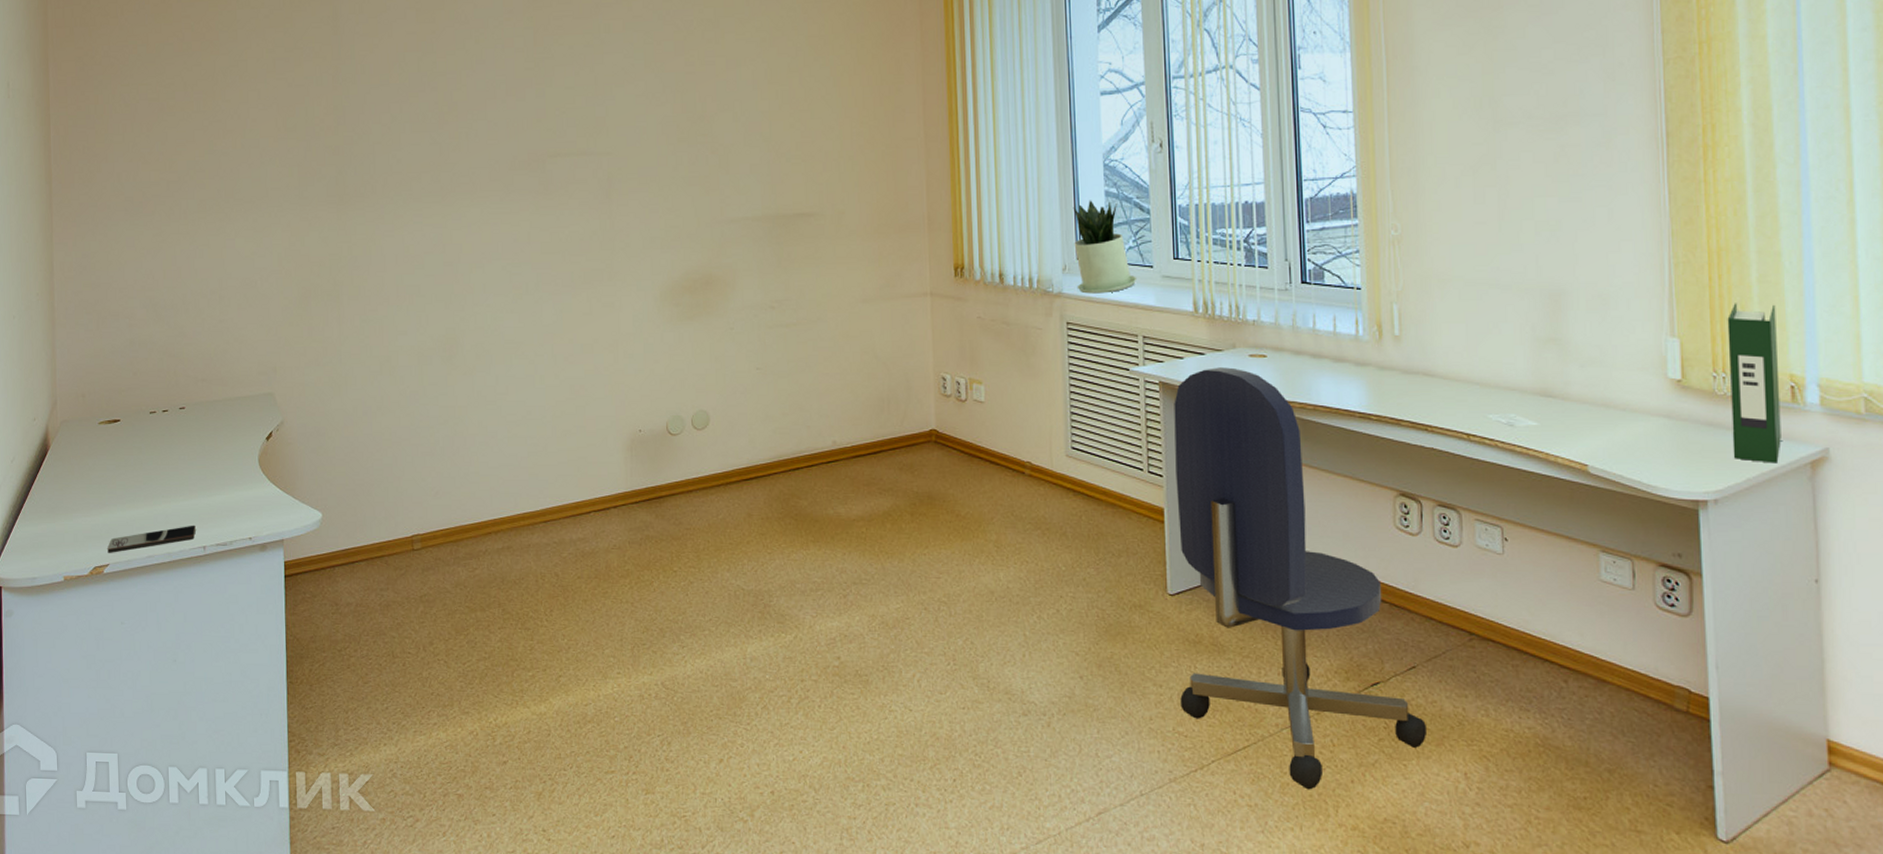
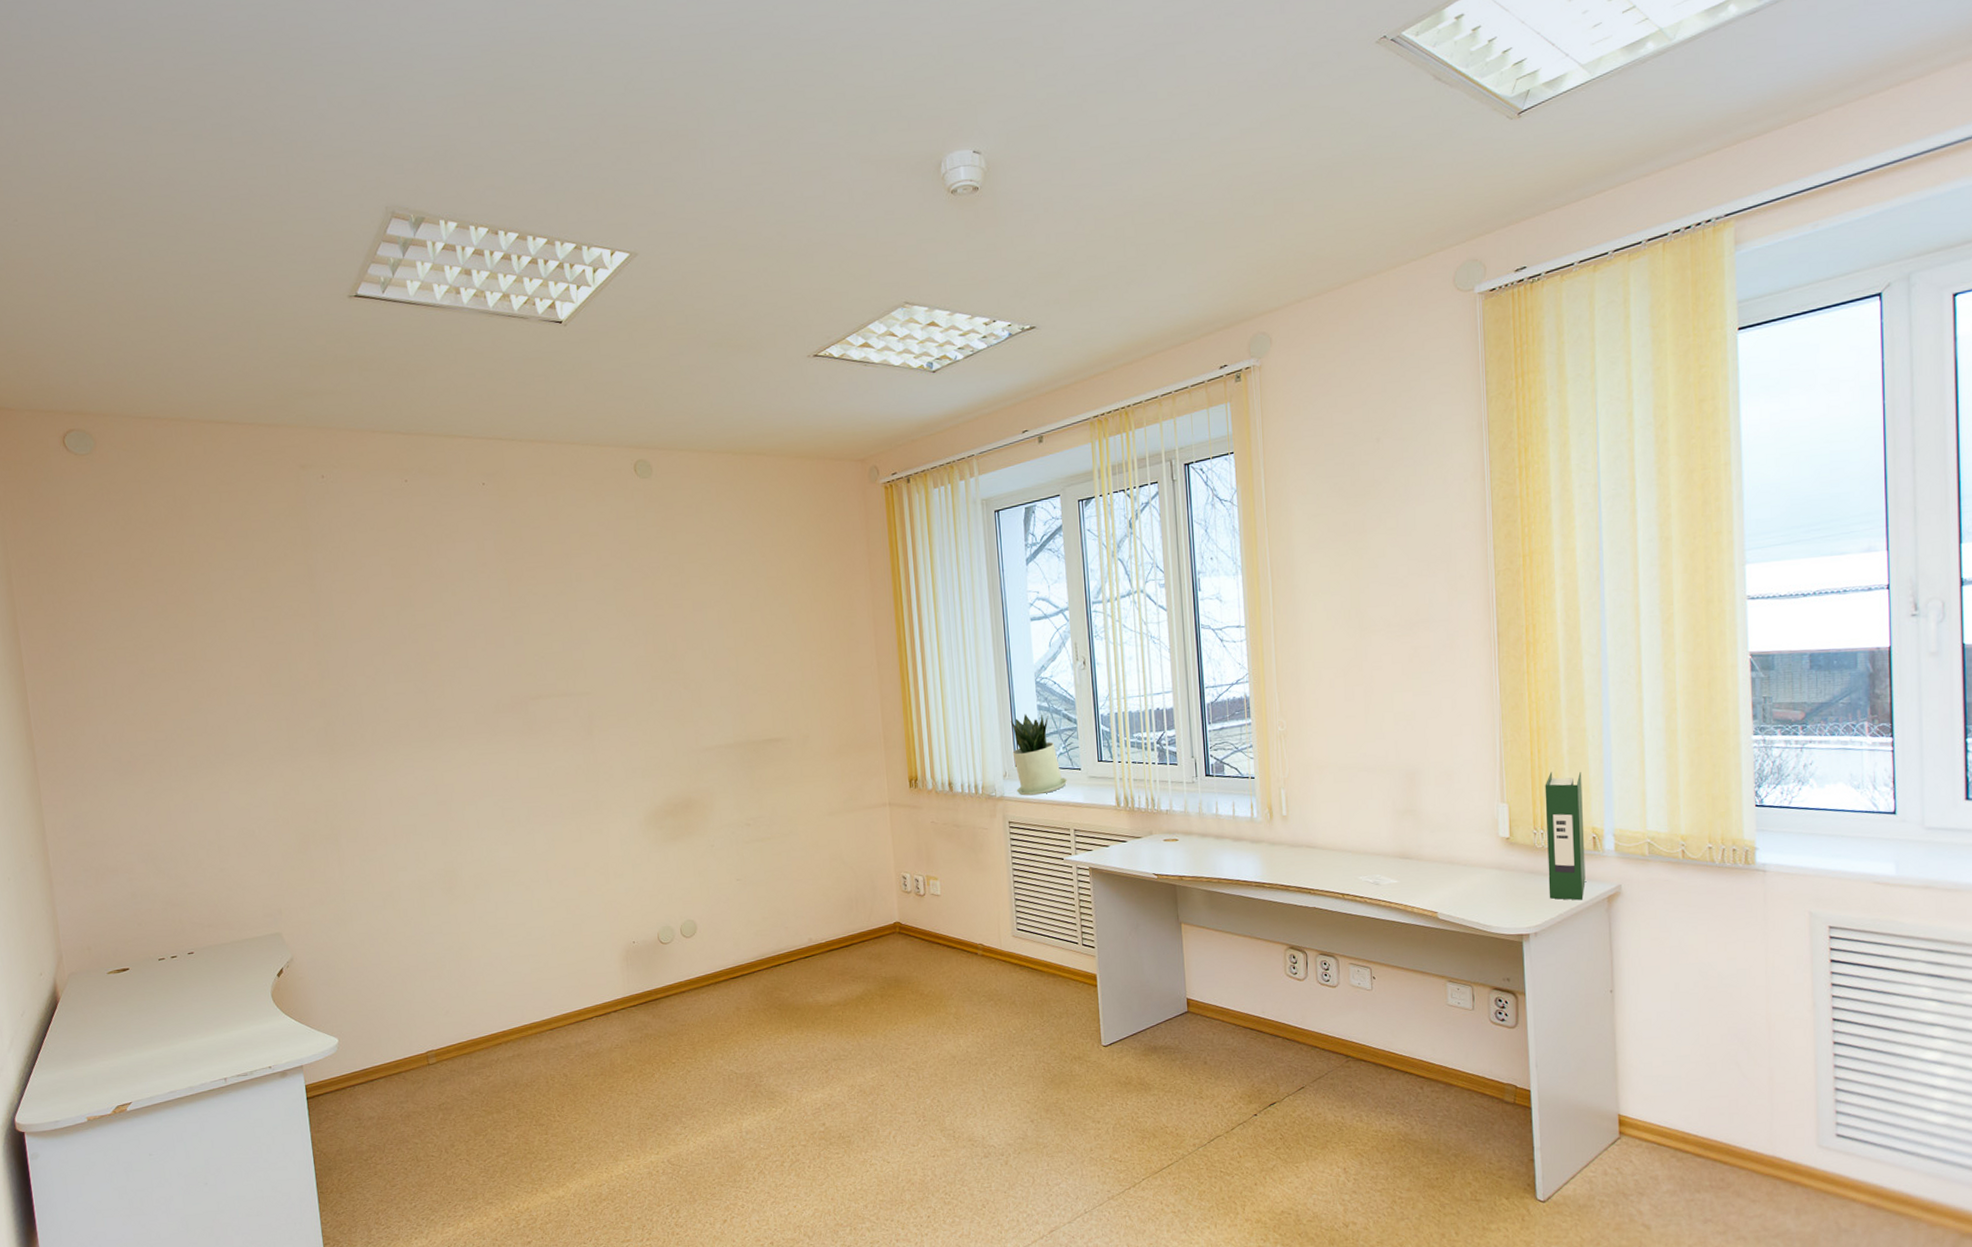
phone: present [107,525,196,554] -> none [128,1059,216,1093]
office chair: present [1174,367,1426,790] -> none [1102,851,1314,1195]

